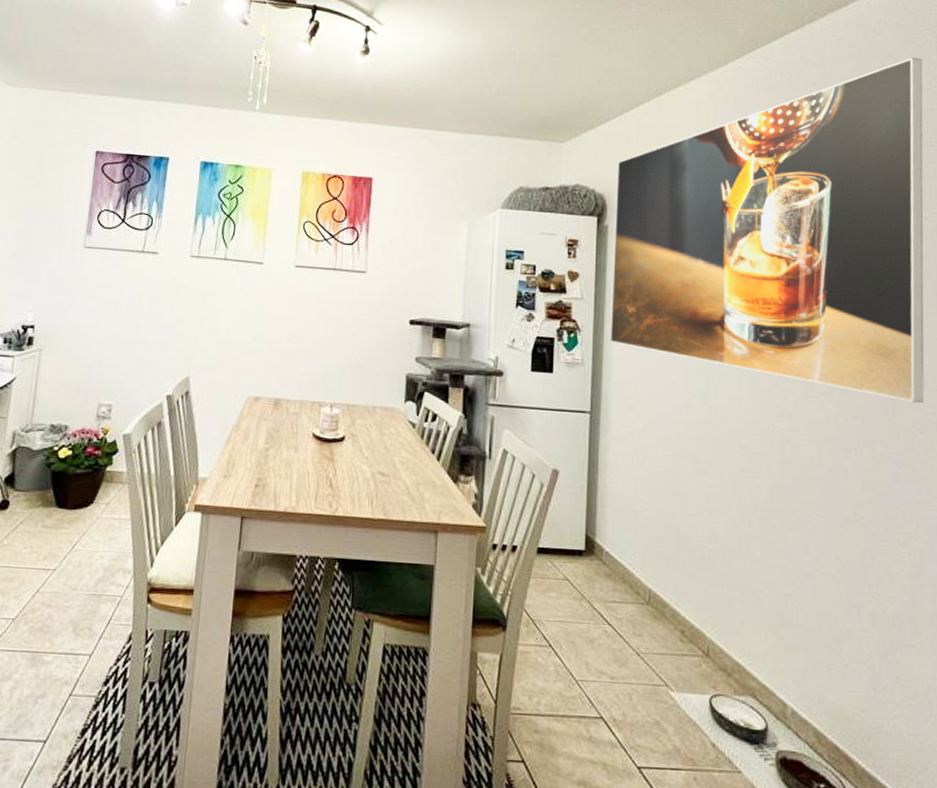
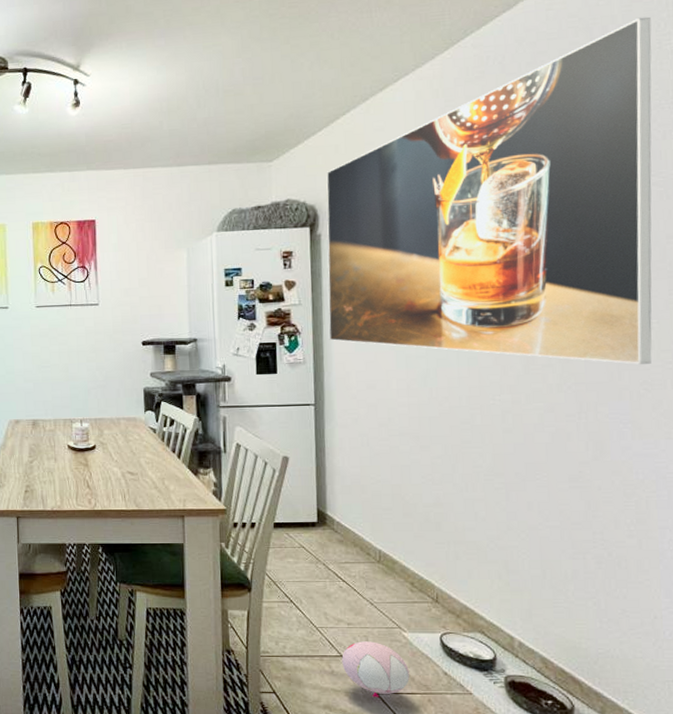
ball: none [601,700,675,773] -> present [342,641,409,697]

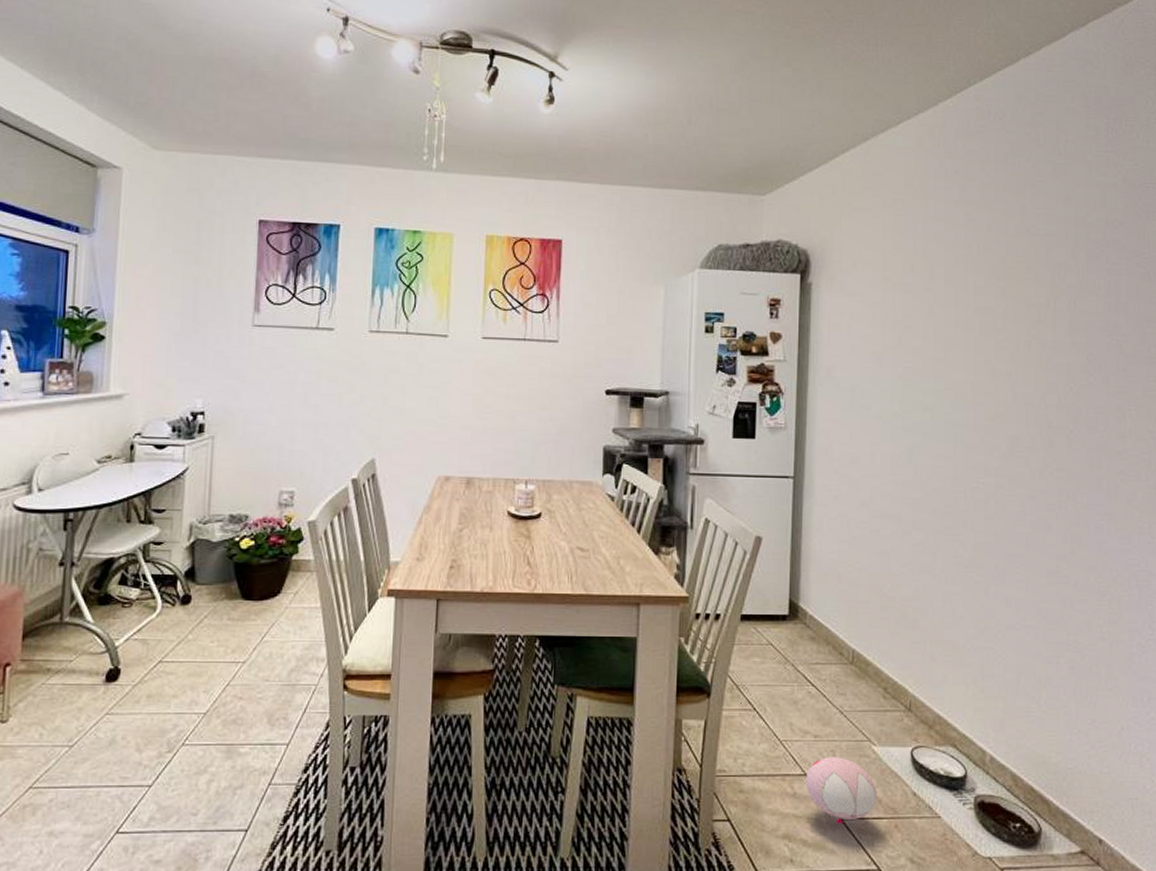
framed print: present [326,16,652,364] -> none [813,92,1140,453]

